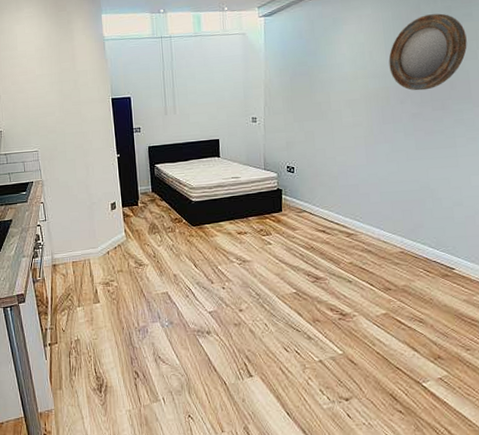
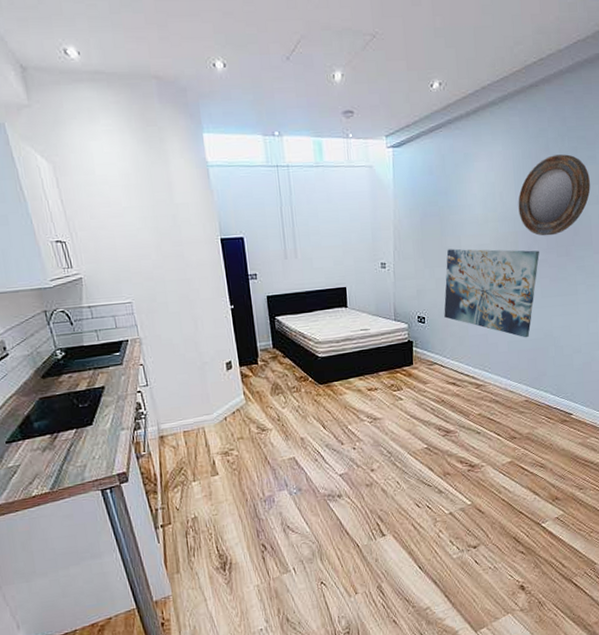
wall art: none [313,104,413,189] -> present [444,248,540,338]

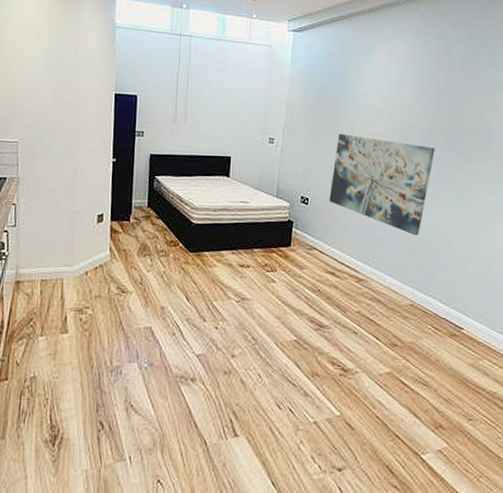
home mirror: present [518,154,590,236] -> none [415,57,492,135]

